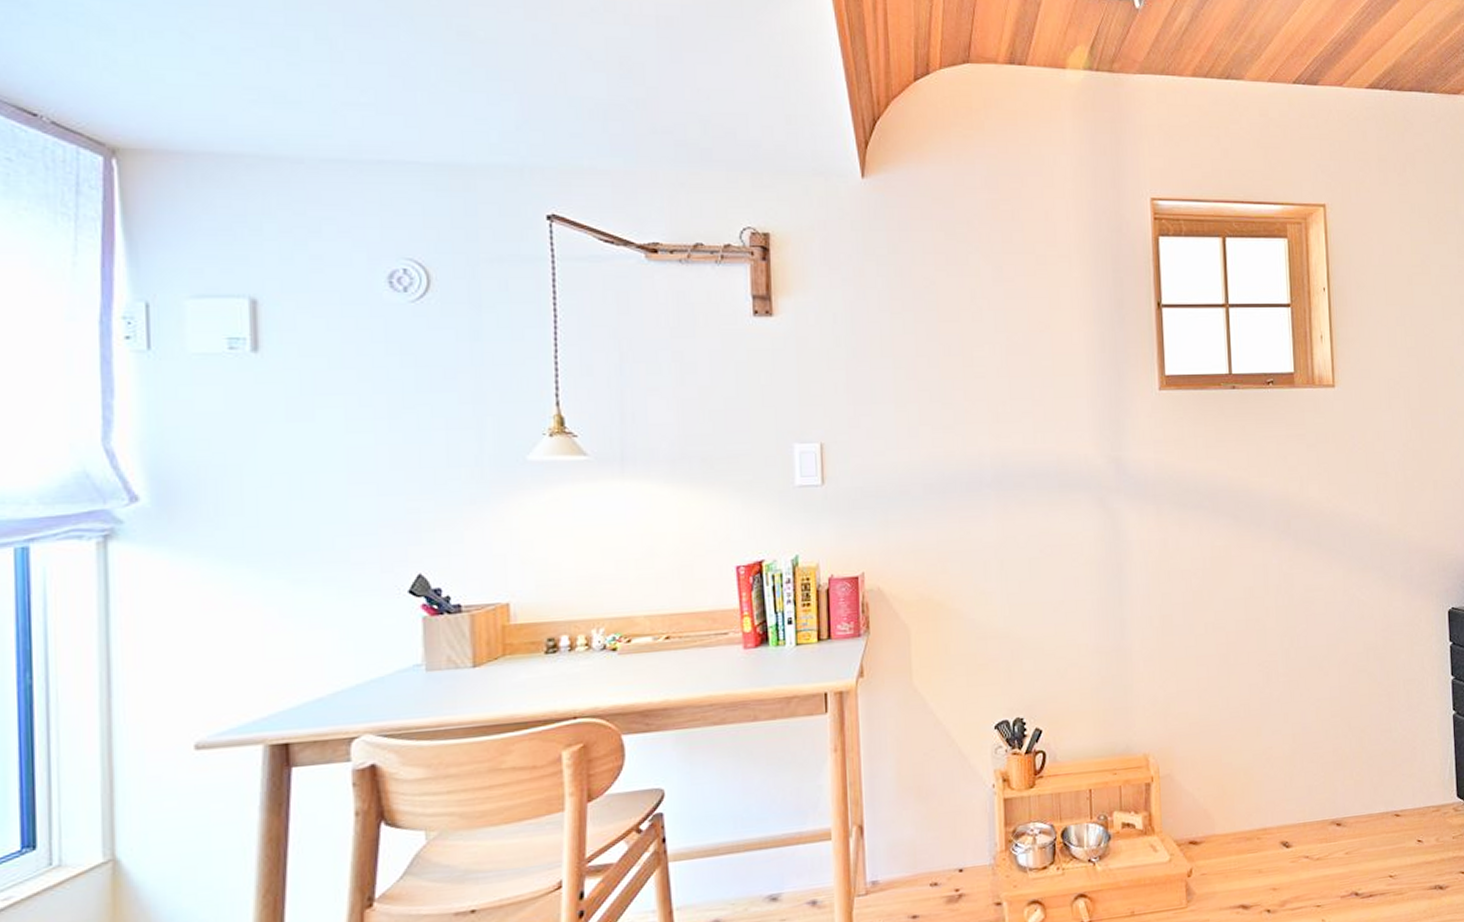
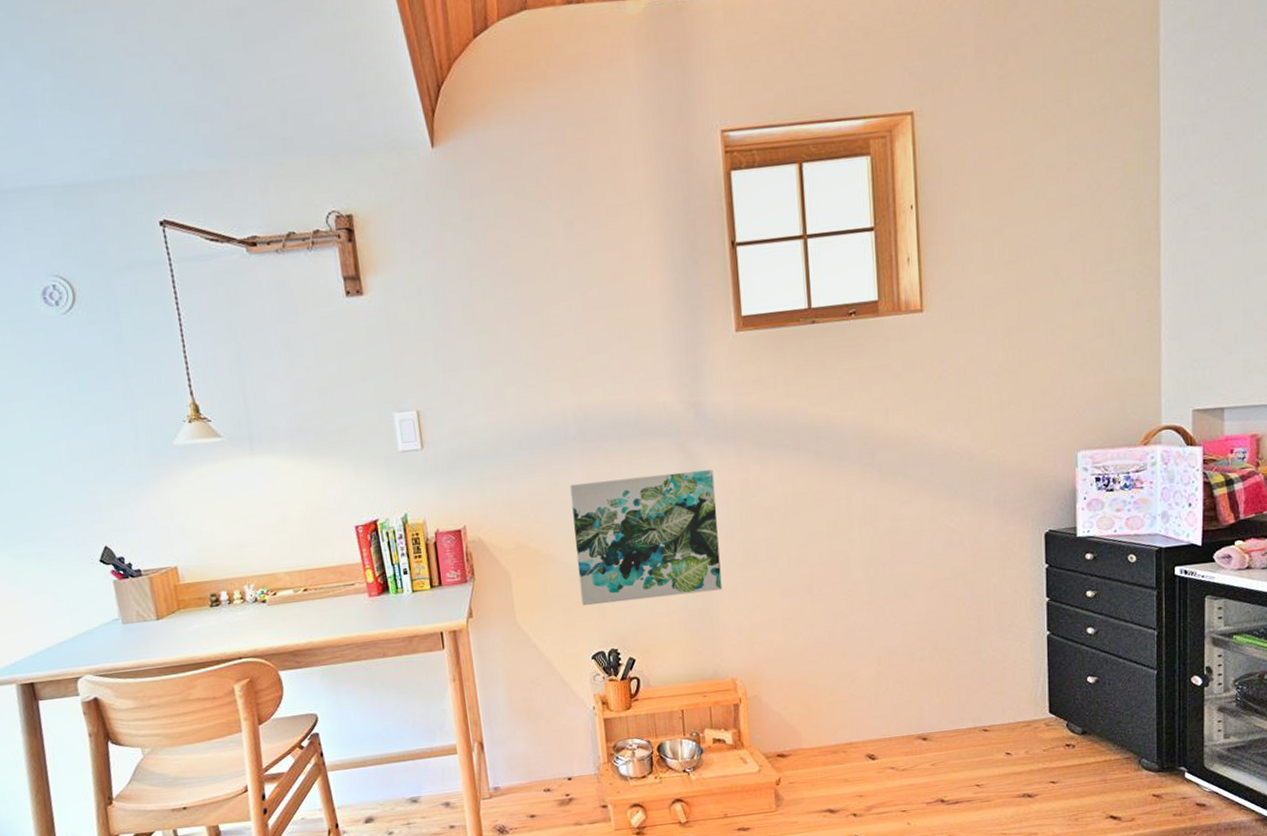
wall art: none [982,526,1137,669] -> present [570,469,722,606]

